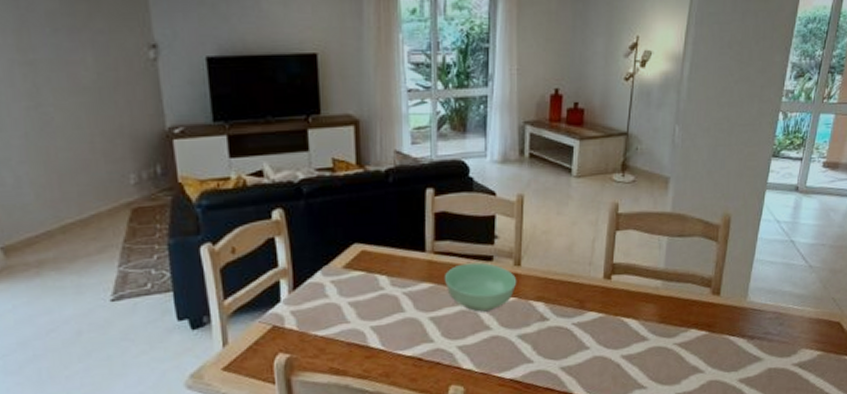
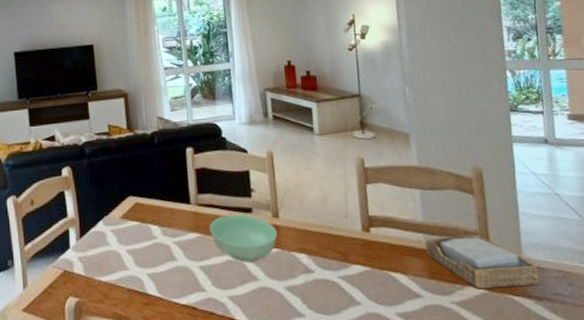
napkin holder: none [660,280,757,331] -> present [424,234,540,290]

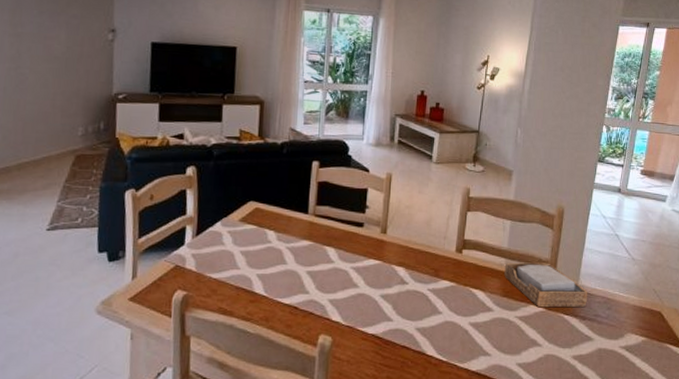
bowl: present [209,214,278,263] -> none [321,227,383,271]

